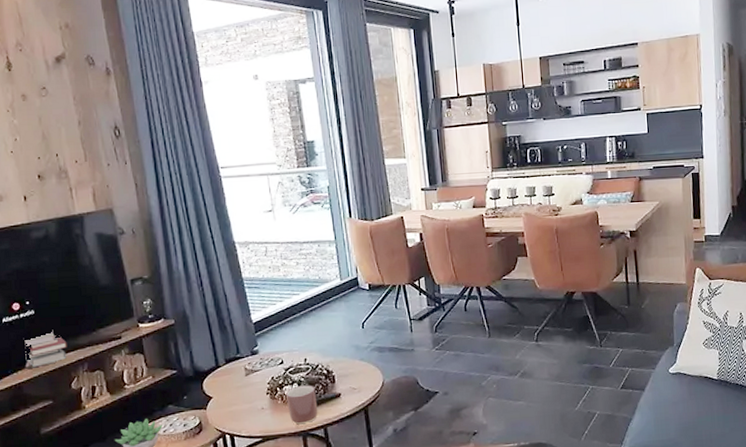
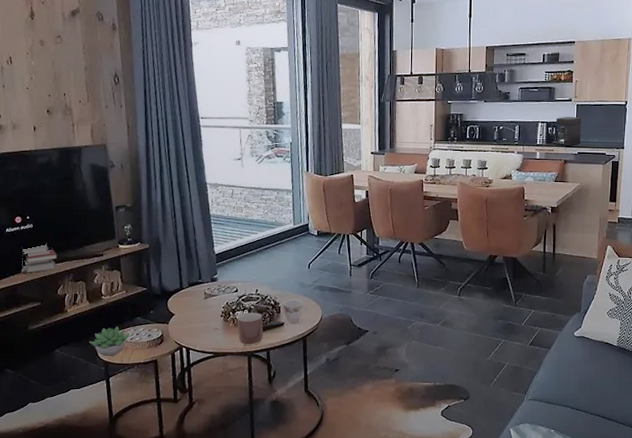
teacup: none [336,364,366,393] -> present [282,299,307,323]
coffee maker: none [624,127,655,162] -> present [553,116,581,146]

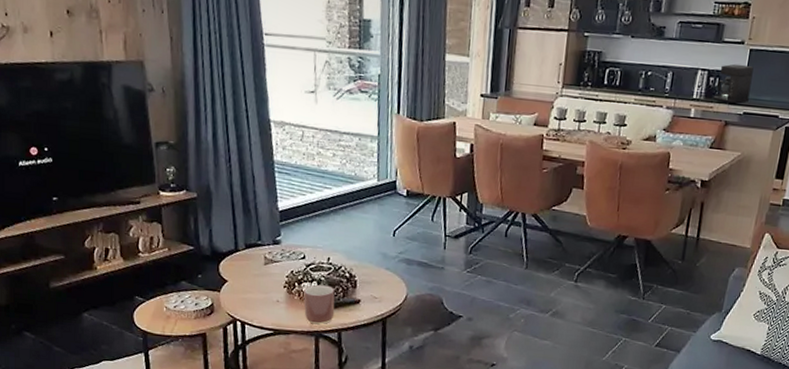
books: present [20,242,57,274] -> none [38,182,84,220]
succulent plant: present [89,327,130,357] -> none [124,291,173,327]
teacup: present [282,299,307,323] -> none [359,271,390,301]

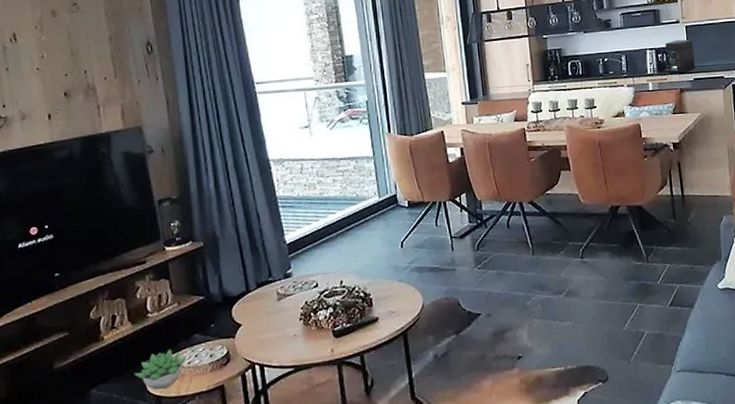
succulent plant: none [124,291,173,327] -> present [135,350,187,391]
mug: present [303,284,335,325] -> none [319,309,355,352]

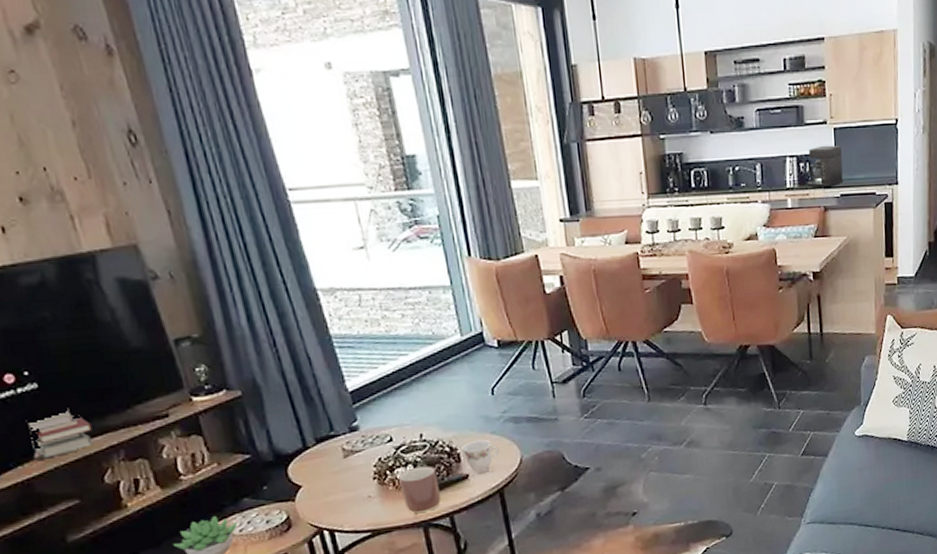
books: none [40,255,87,299] -> present [28,408,93,462]
mug: none [319,309,355,352] -> present [397,466,442,514]
teacup: none [374,286,405,317] -> present [461,439,499,474]

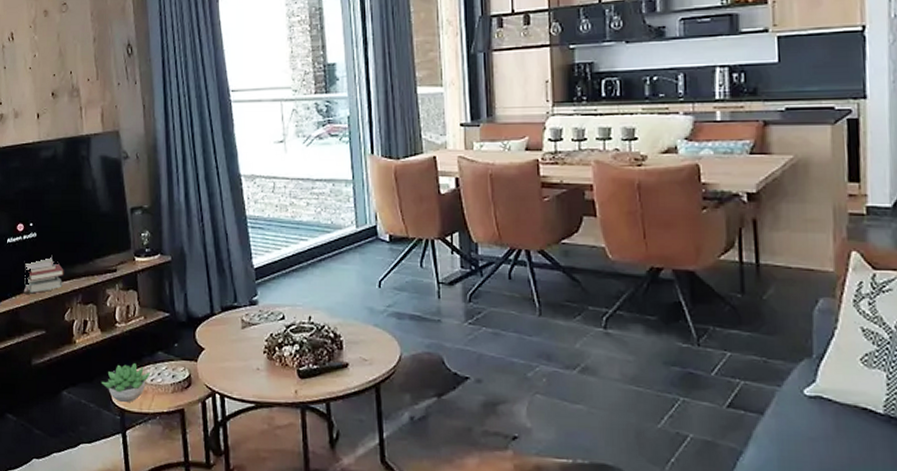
mug: present [397,466,442,514] -> none [284,348,321,395]
teacup: present [461,439,499,474] -> none [345,330,380,364]
coffee maker: present [807,145,843,188] -> none [741,54,789,100]

